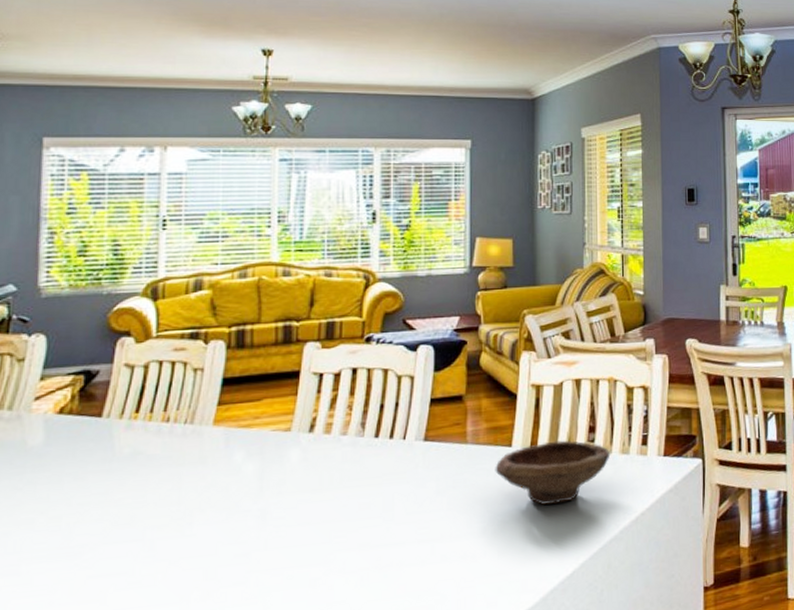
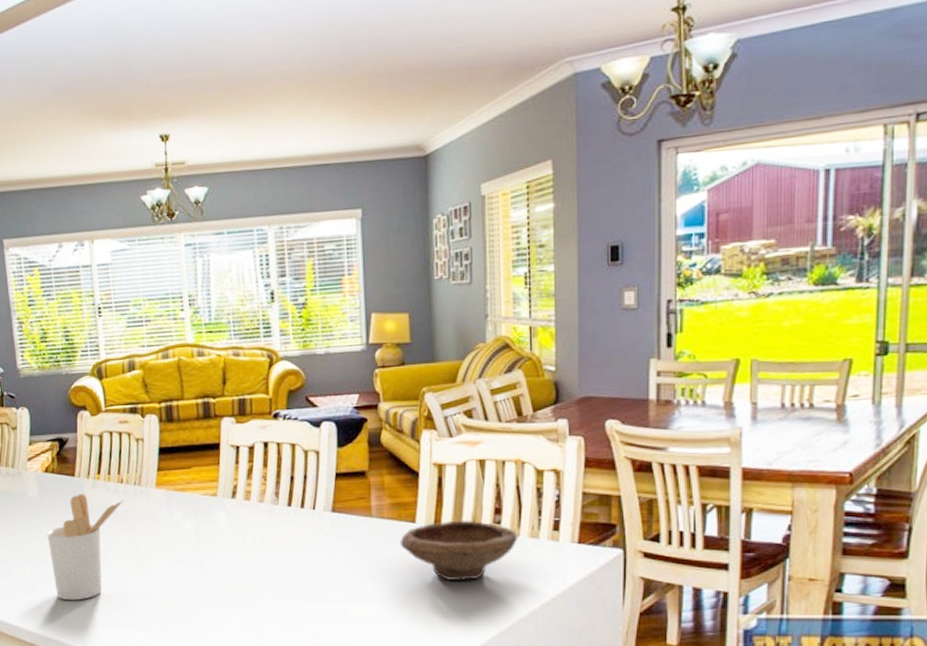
utensil holder: none [48,438,168,580] -> present [47,493,124,601]

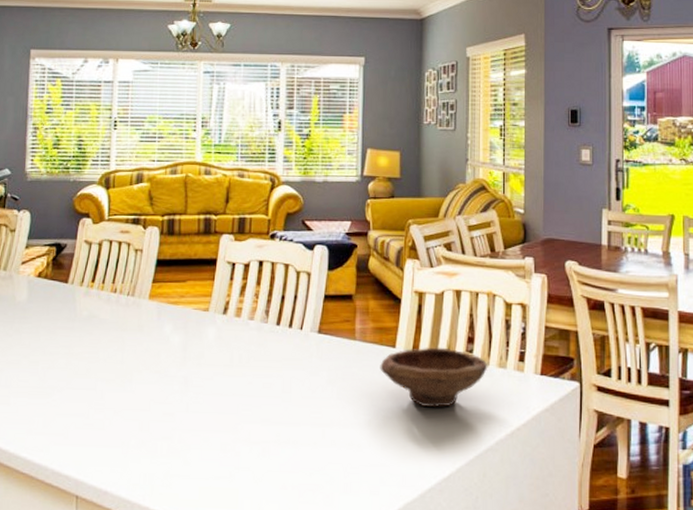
utensil holder: present [47,493,124,601] -> none [29,301,115,414]

